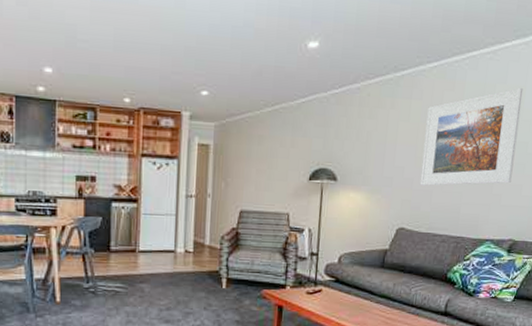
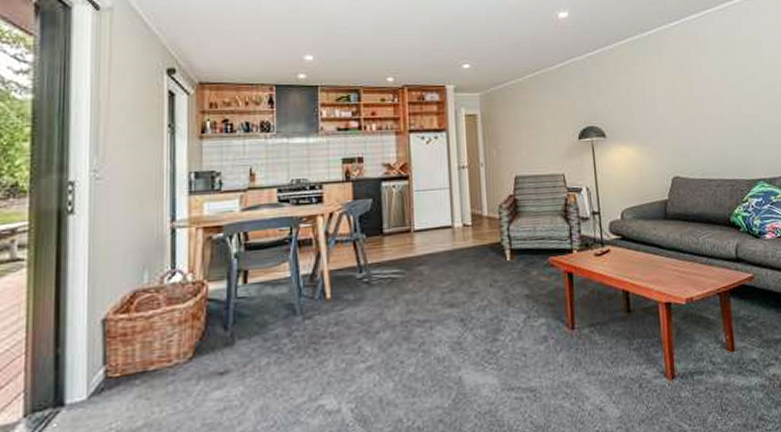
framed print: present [419,88,524,186] -> none [678,38,768,133]

